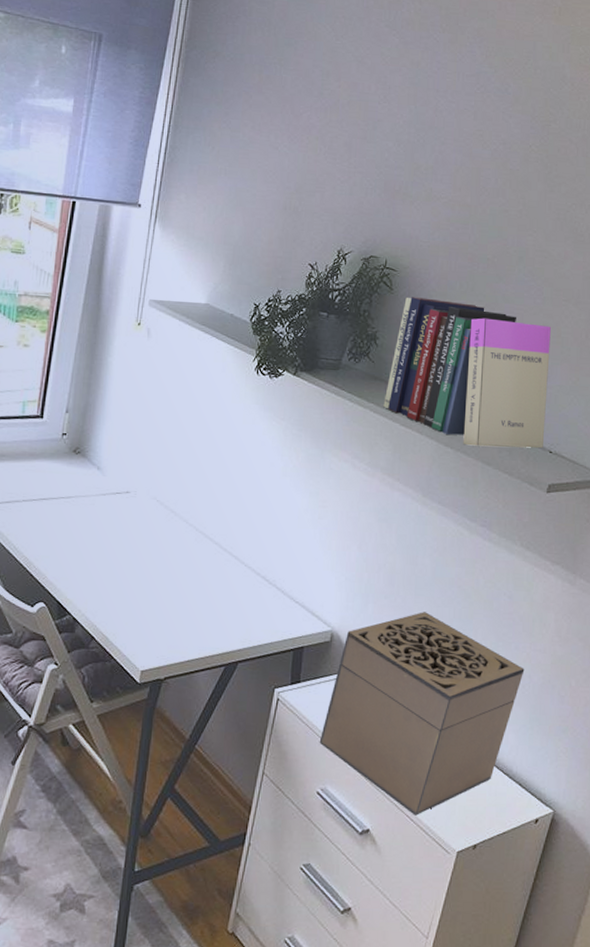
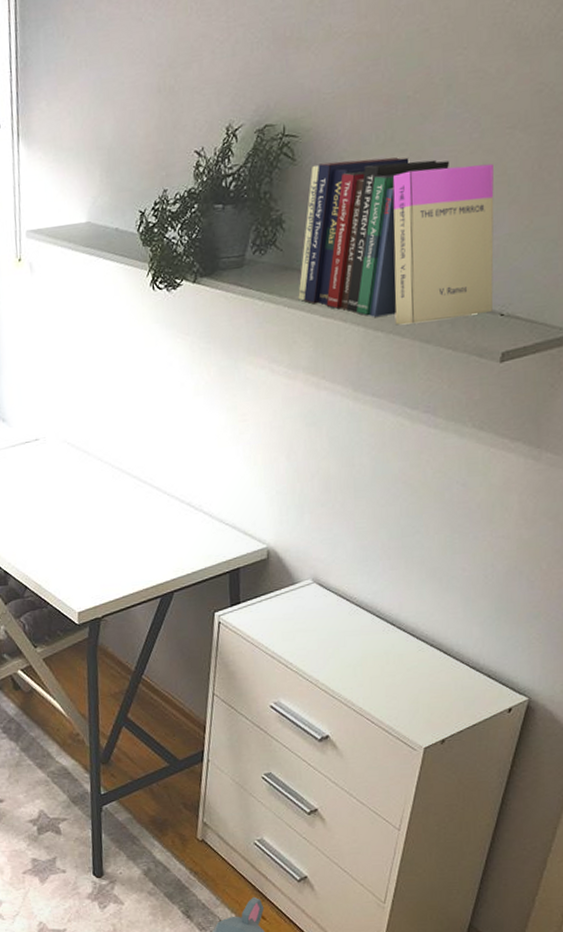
decorative box: present [319,612,525,816] -> none [267,514,486,718]

